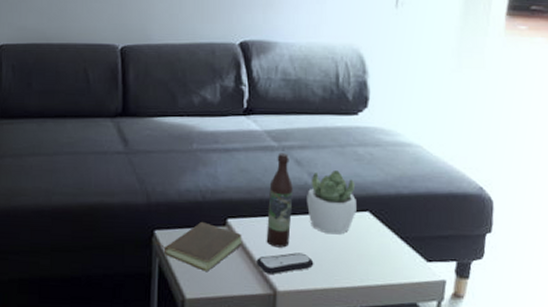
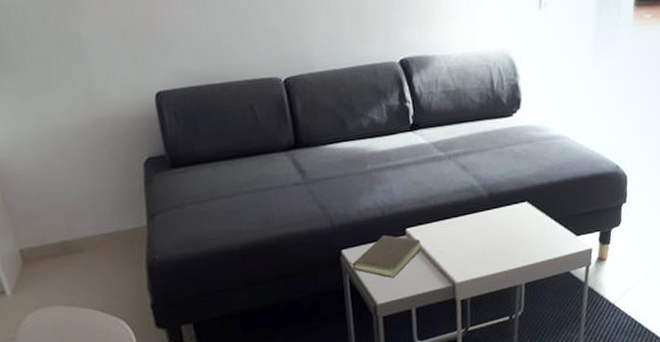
remote control: present [256,253,314,274] -> none [435,247,485,270]
wine bottle: present [266,153,293,248] -> none [440,160,463,246]
succulent plant: present [307,170,357,235] -> none [473,169,517,227]

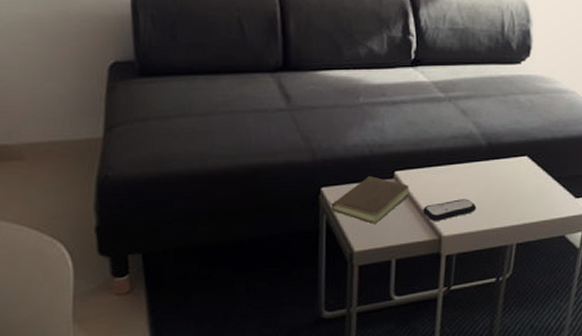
remote control: none [435,247,485,270] -> present [423,199,477,221]

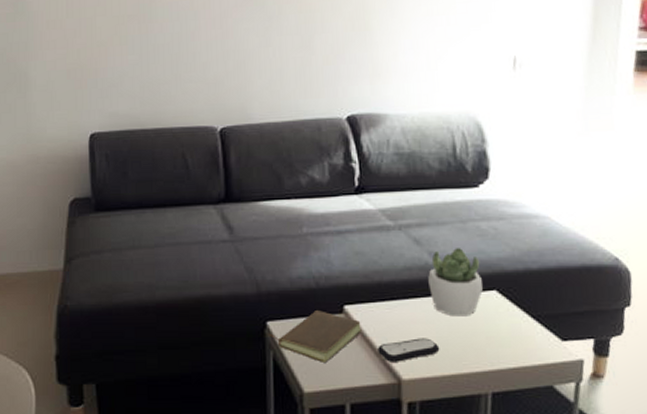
succulent plant: none [471,119,516,180] -> present [428,248,483,317]

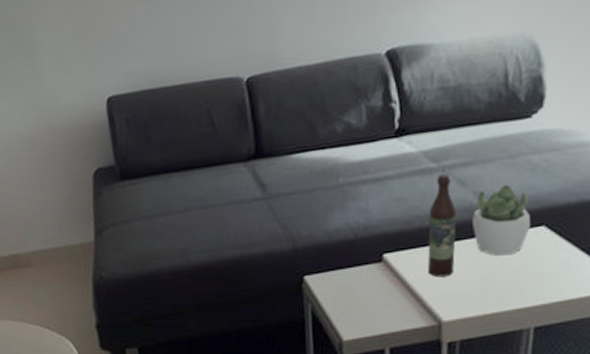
book: present [267,310,362,362] -> none [304,261,402,311]
remote control: present [378,338,440,362] -> none [418,279,482,306]
wine bottle: none [386,232,414,334] -> present [427,173,457,278]

